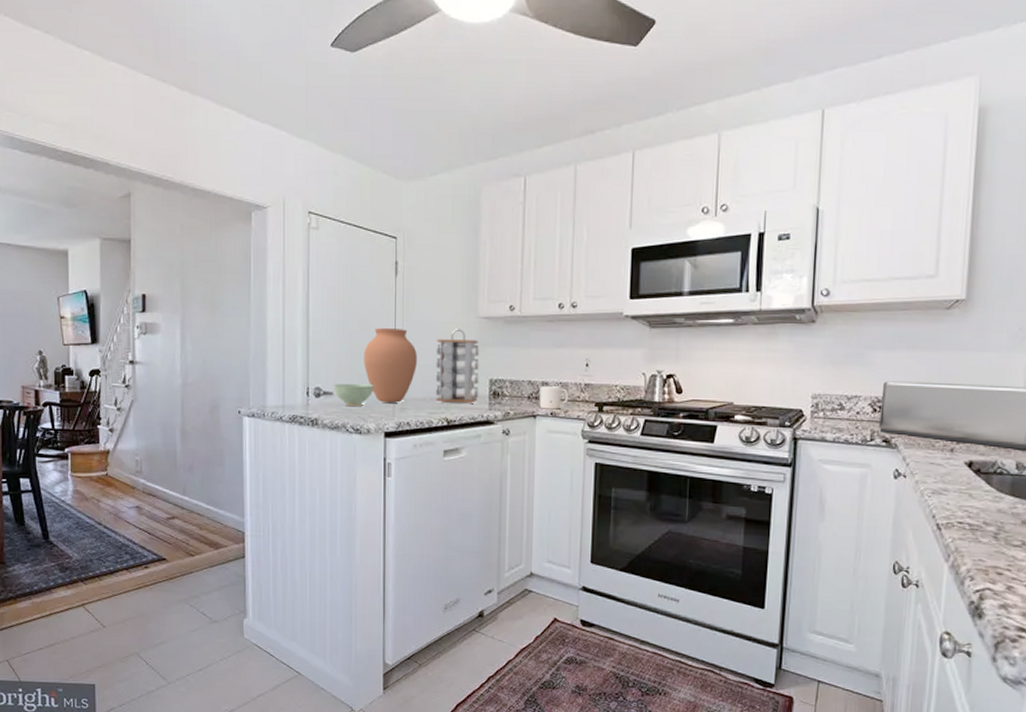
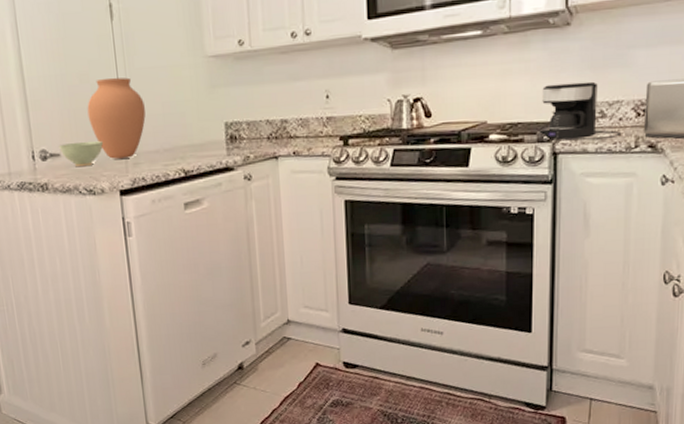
spice rack: present [435,329,480,404] -> none [163,71,215,154]
mug: present [539,386,569,410] -> none [279,123,311,149]
coffee maker: none [780,374,857,431] -> present [538,81,620,142]

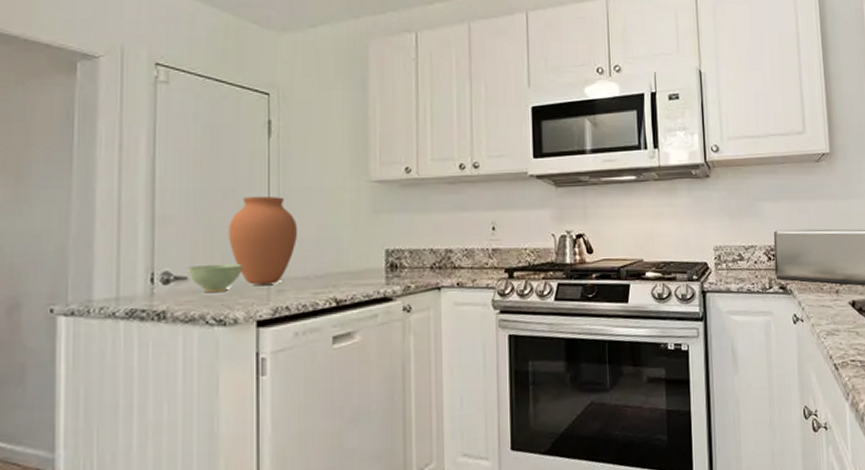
coffee maker: present [538,81,620,142] -> none [688,227,757,281]

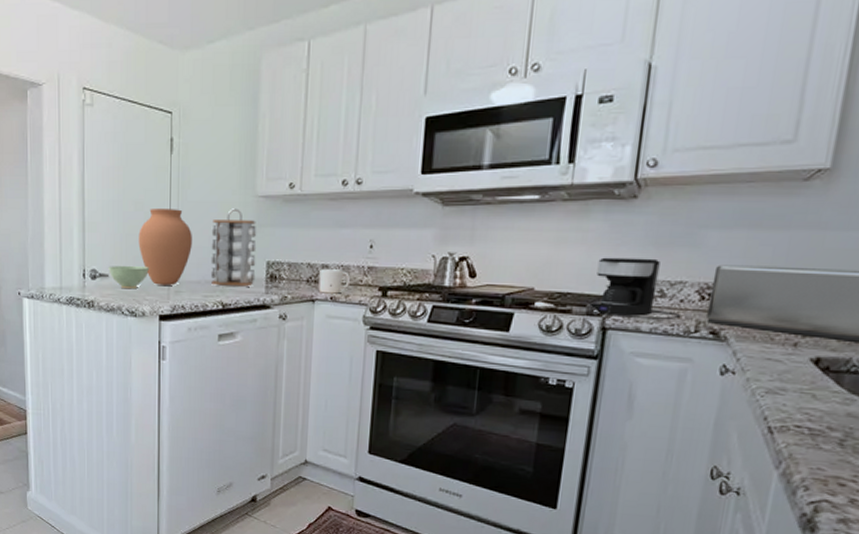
spice rack: none [320,194,374,281] -> present [210,208,257,288]
mug: none [443,254,476,280] -> present [318,269,351,294]
coffee maker: none [688,227,757,281] -> present [587,257,680,320]

